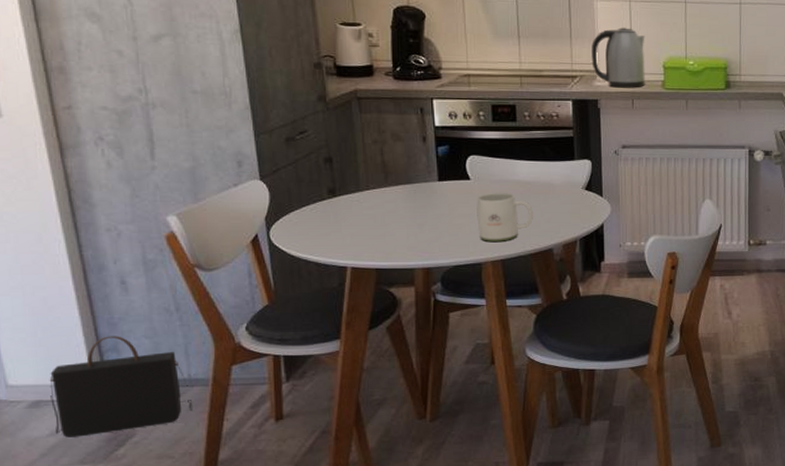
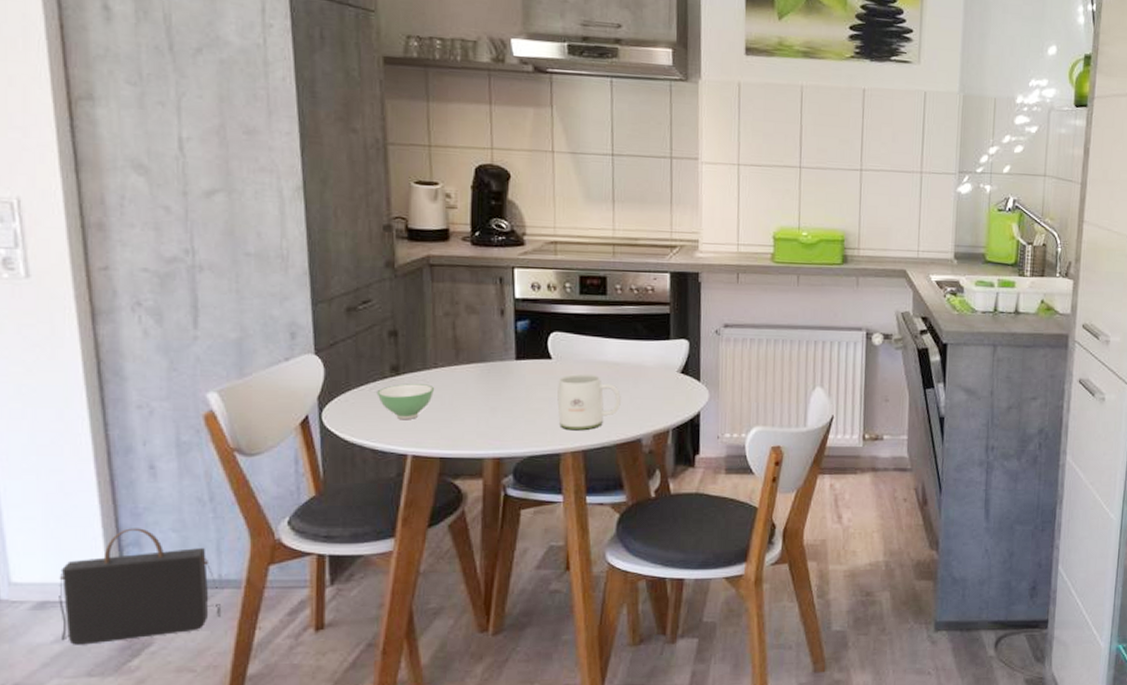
bowl: none [317,204,368,237] -> present [376,384,435,420]
kettle: present [592,27,645,88] -> none [693,193,754,261]

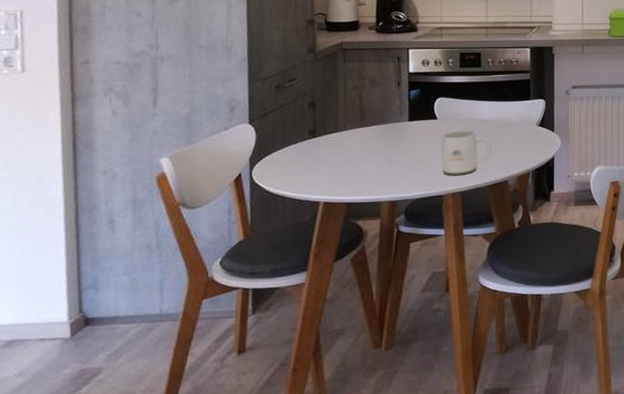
shopping bag: present [59,528,221,645] -> none [23,273,160,377]
bowl: present [376,384,435,420] -> none [297,144,344,174]

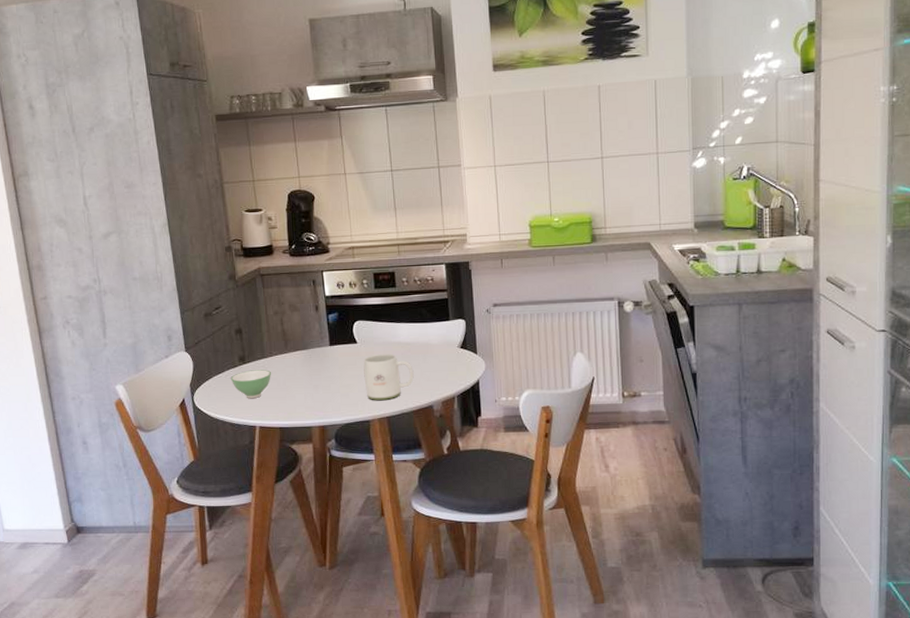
bowl: none [297,144,344,174] -> present [230,370,272,399]

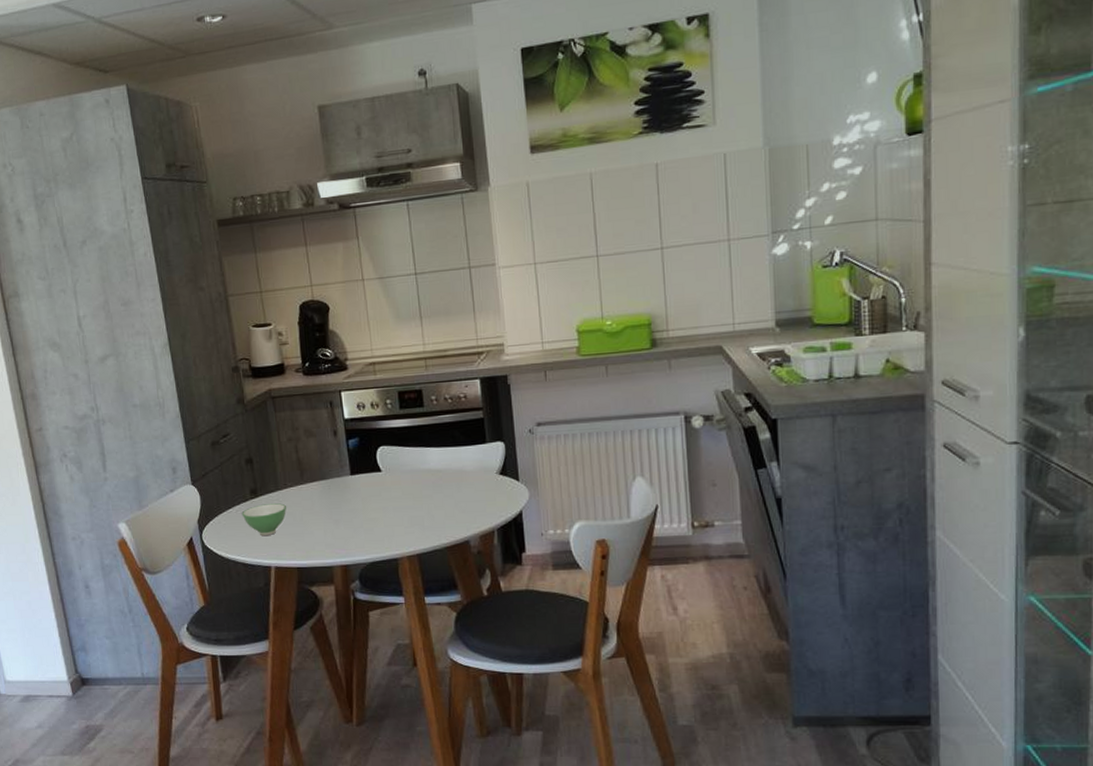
mug: present [363,353,414,400] -> none [389,482,447,536]

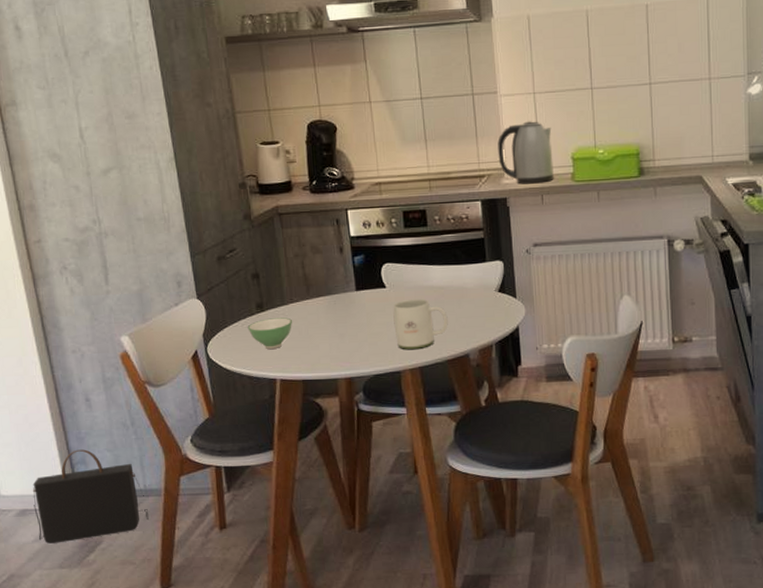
shopping bag: none [35,636,146,730] -> present [32,449,149,544]
mug: none [389,482,447,536] -> present [393,298,448,349]
kettle: none [496,293,558,360] -> present [497,121,554,184]

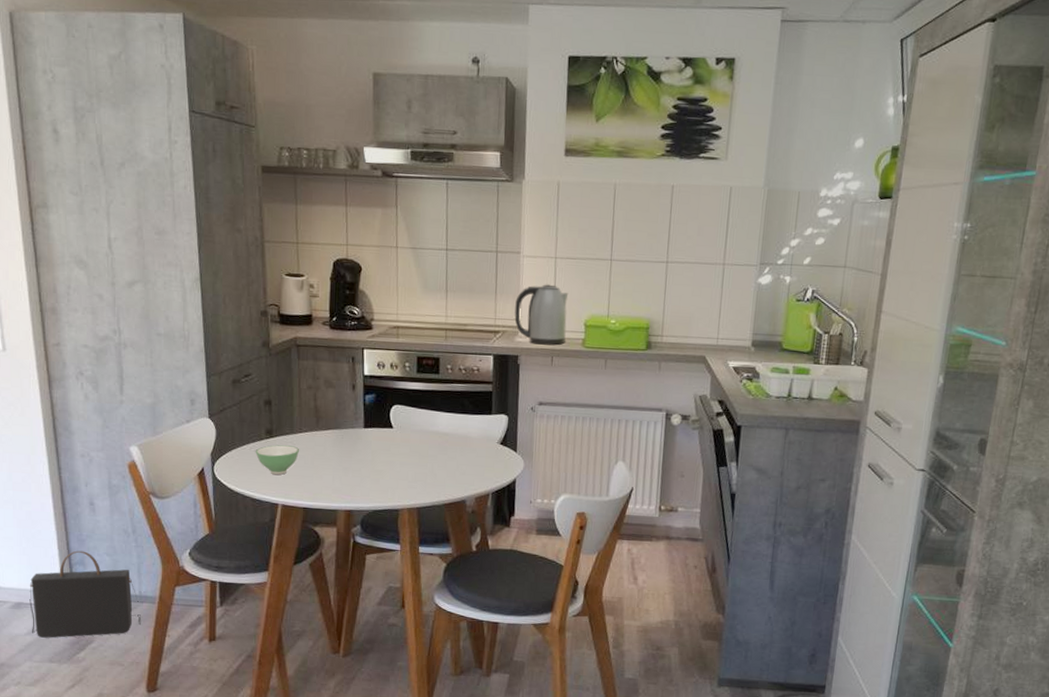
mug: present [393,298,448,349] -> none [397,441,449,490]

